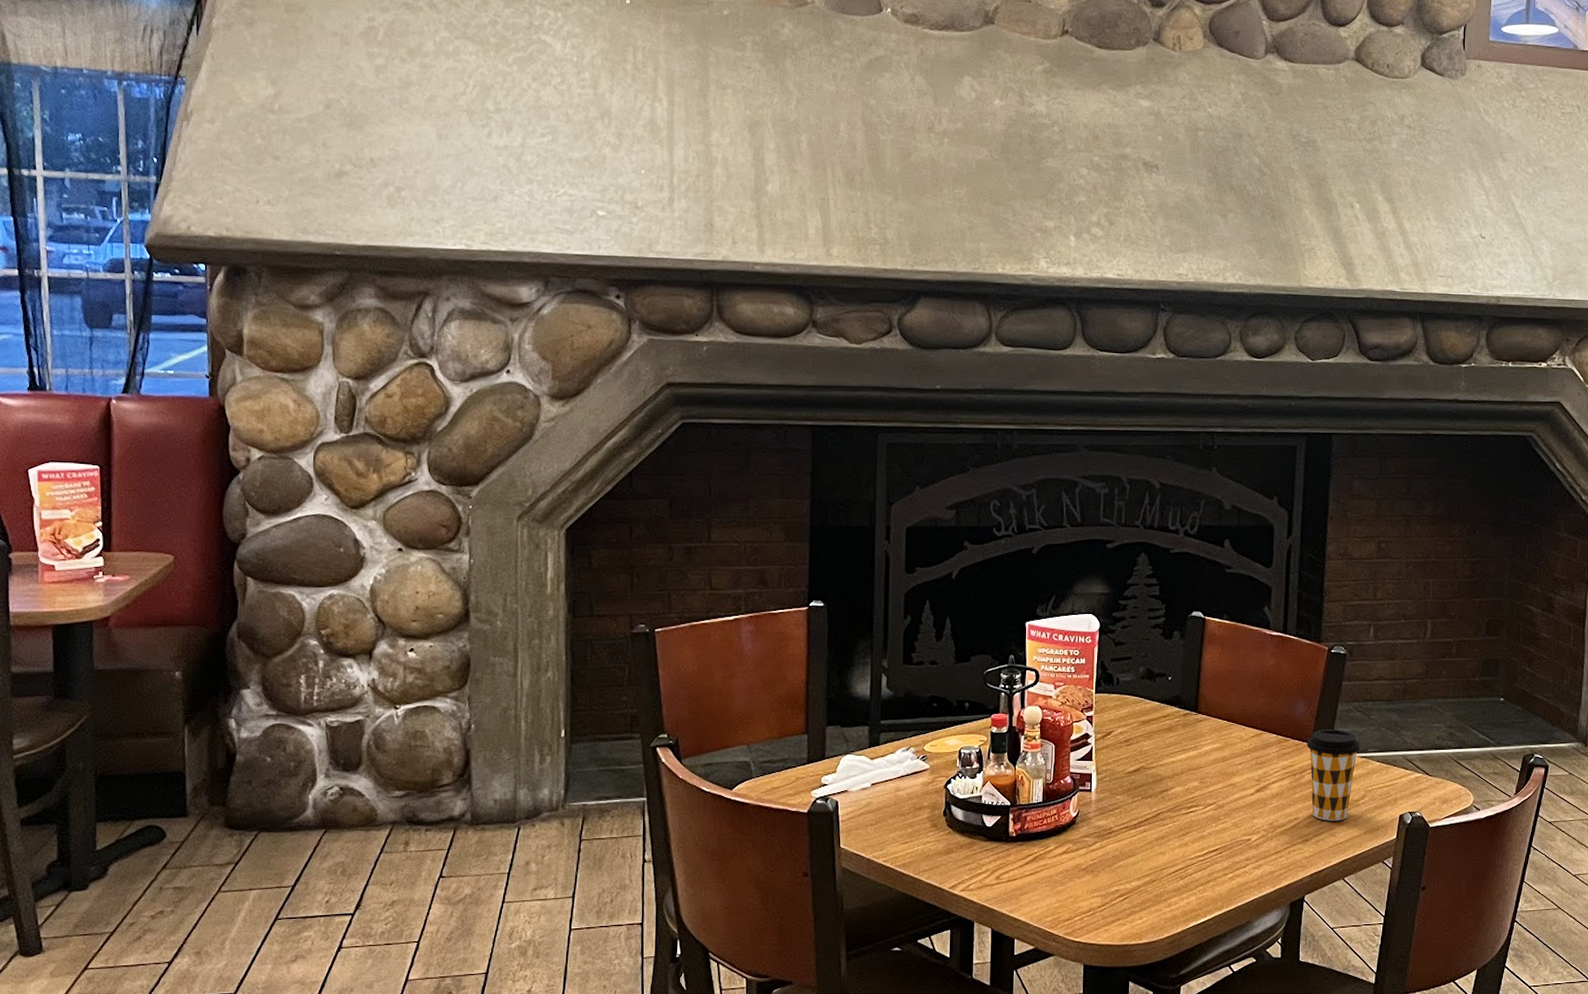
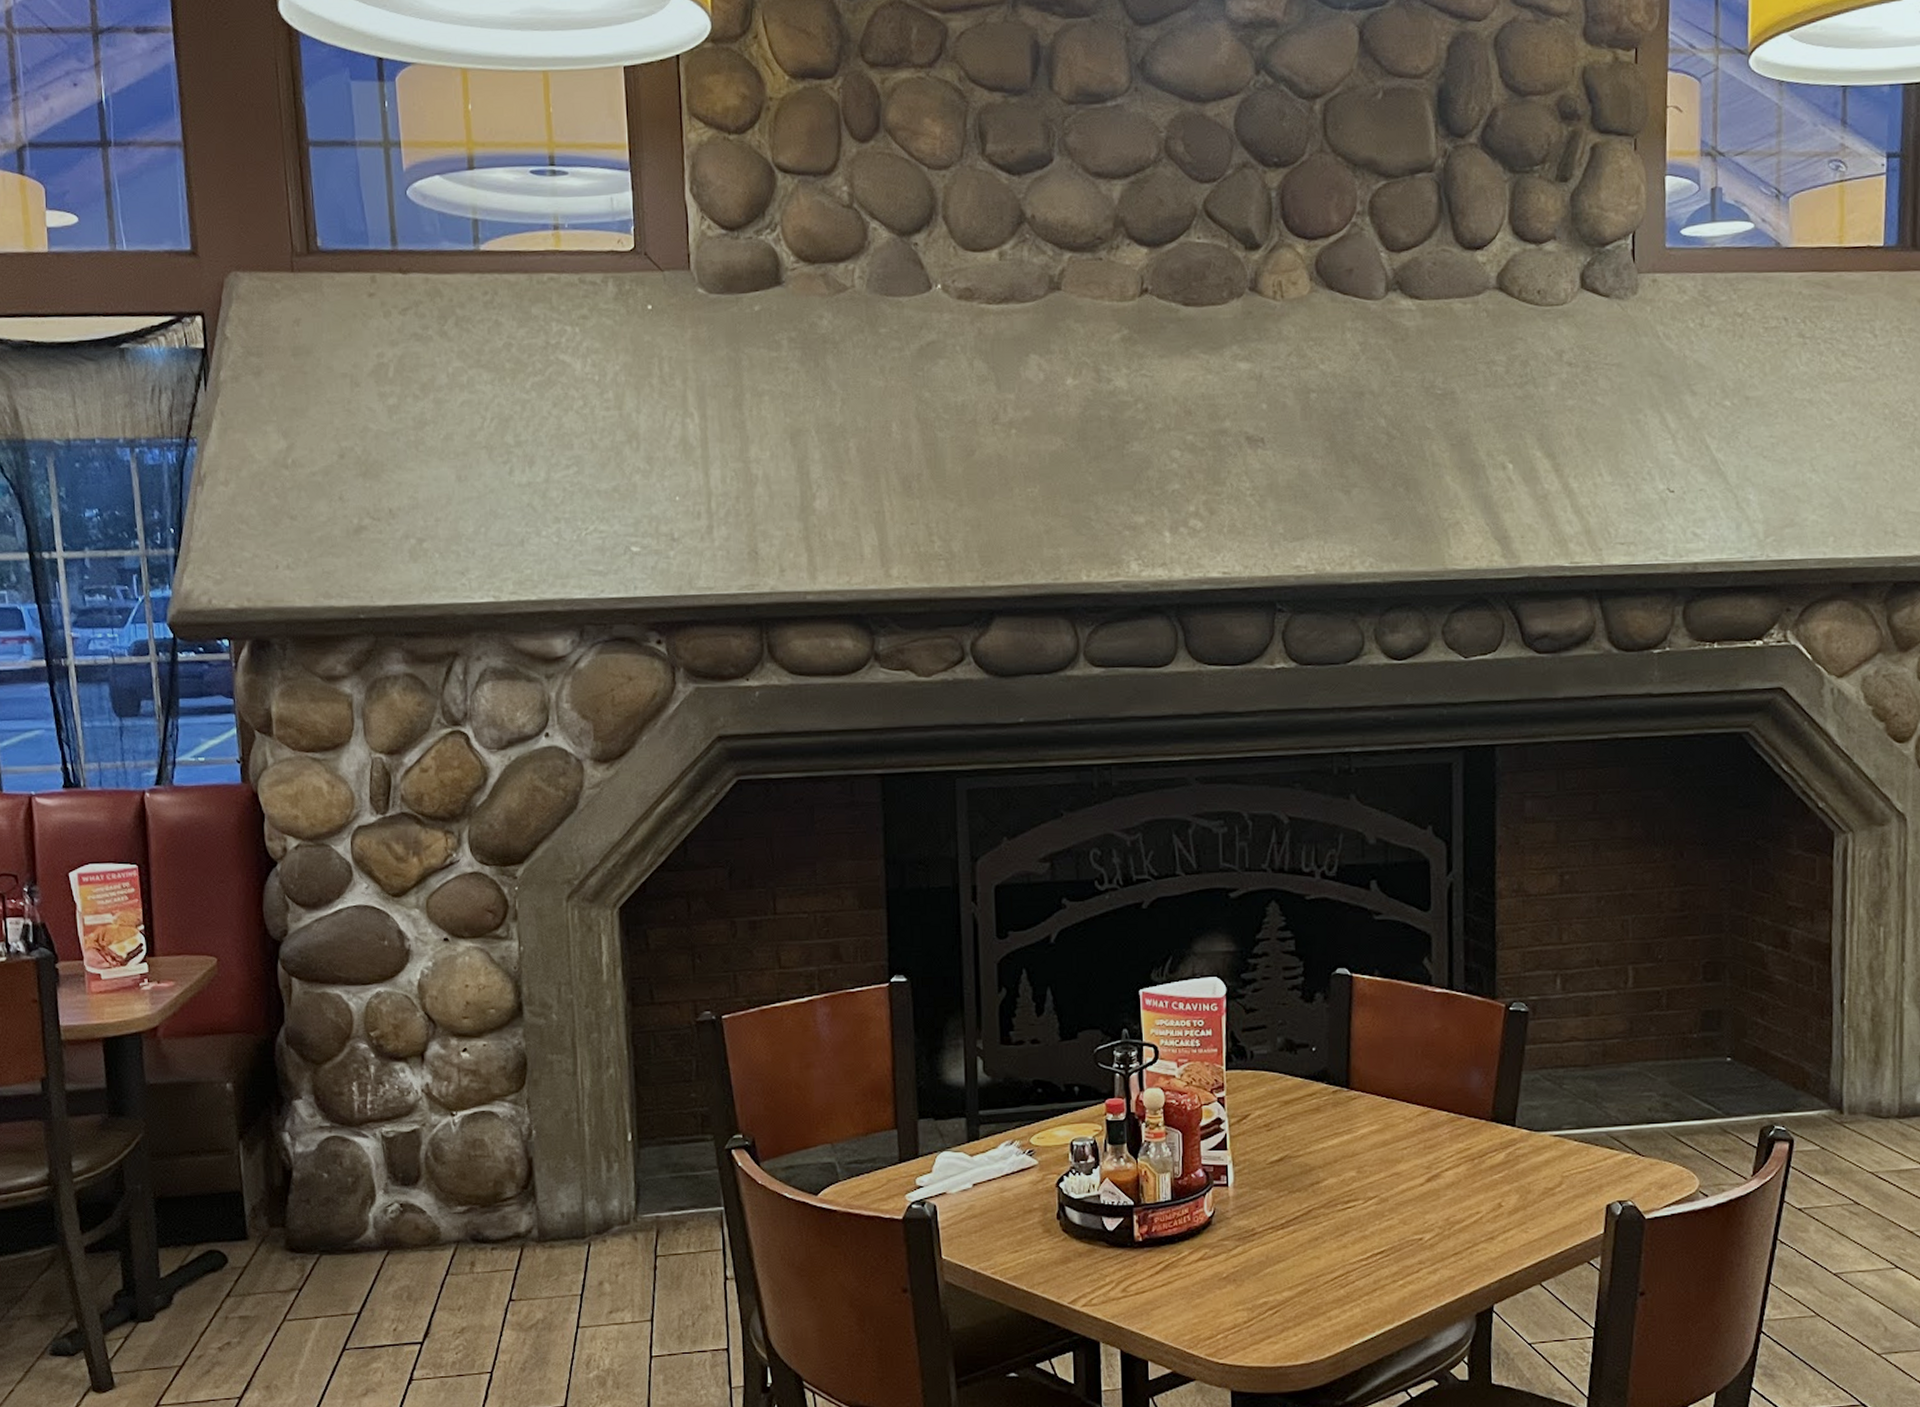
coffee cup: present [1306,729,1361,821] -> none [1485,1103,1553,1214]

